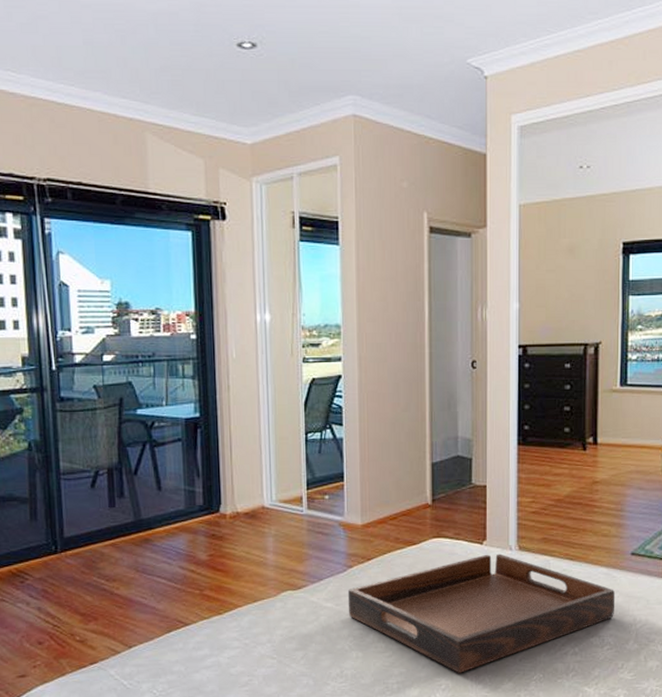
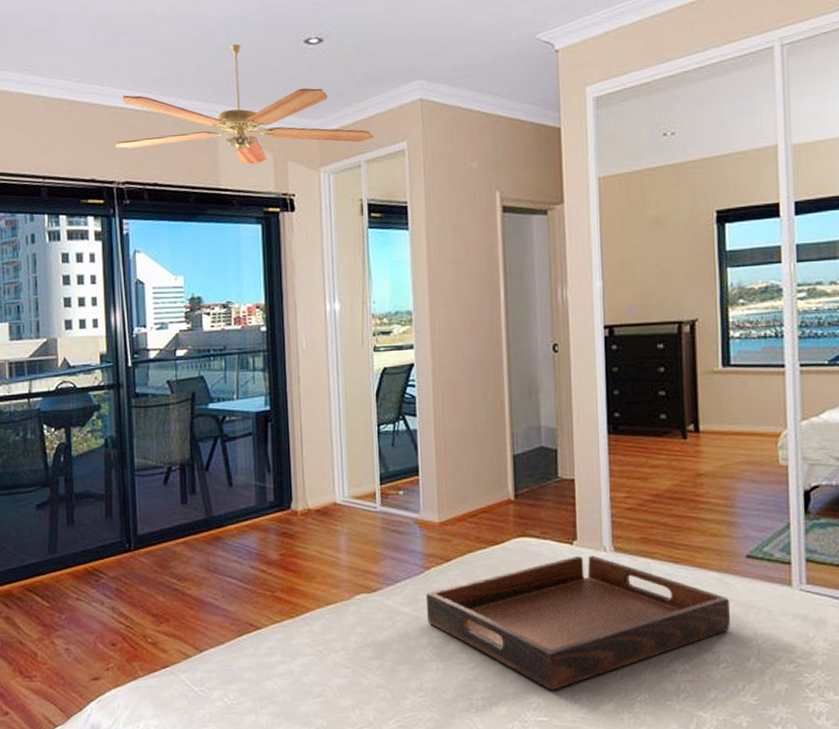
ceiling fan: none [34,41,307,169] -> present [115,43,374,165]

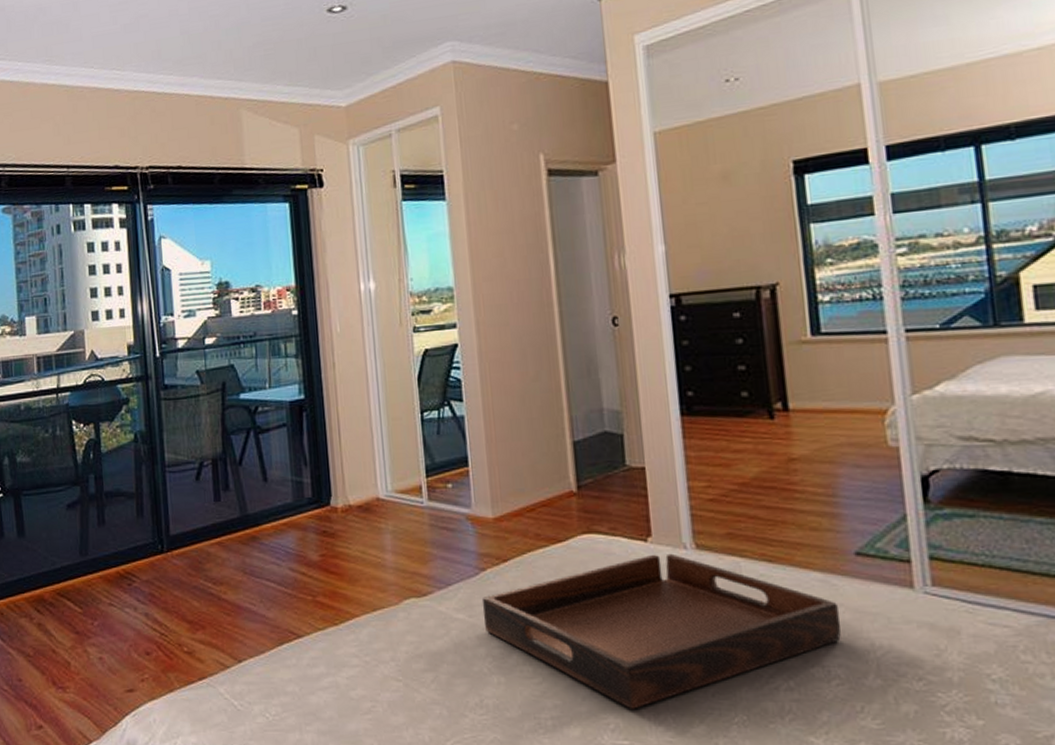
ceiling fan: present [115,43,374,165] -> none [137,18,405,141]

